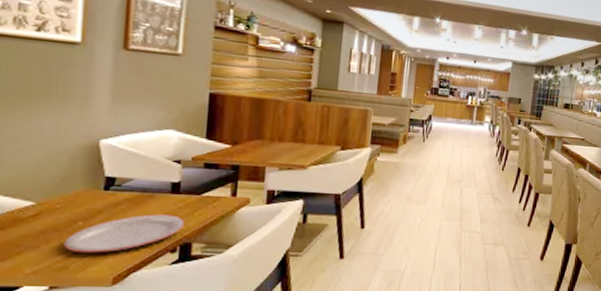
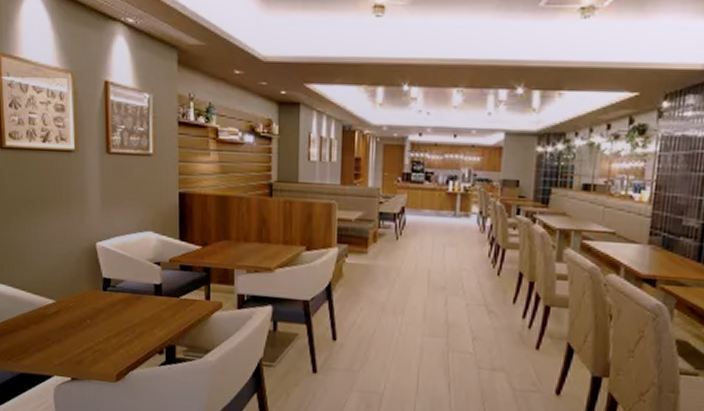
plate: present [64,214,185,253] -> none [78,315,168,350]

